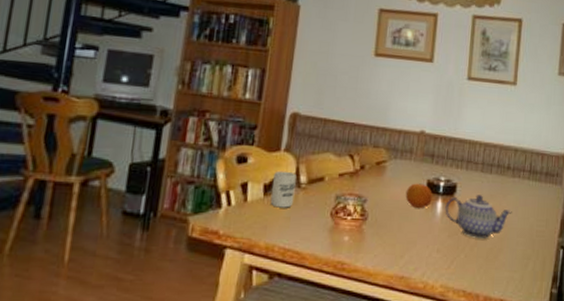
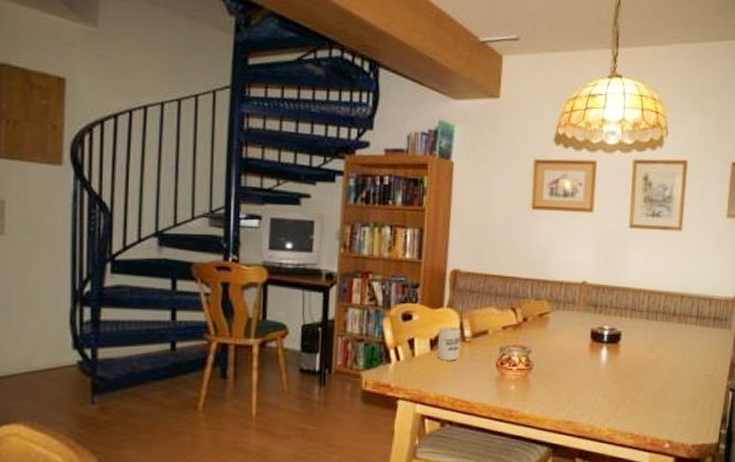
fruit: present [405,183,432,209] -> none [569,333,597,358]
teapot: present [445,195,512,238] -> none [610,342,679,383]

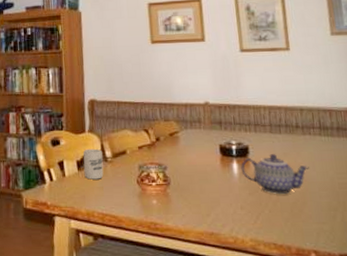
teapot: none [610,342,679,383] -> present [241,154,309,194]

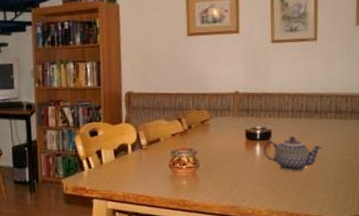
cup: present [83,148,104,180] -> none [119,137,139,166]

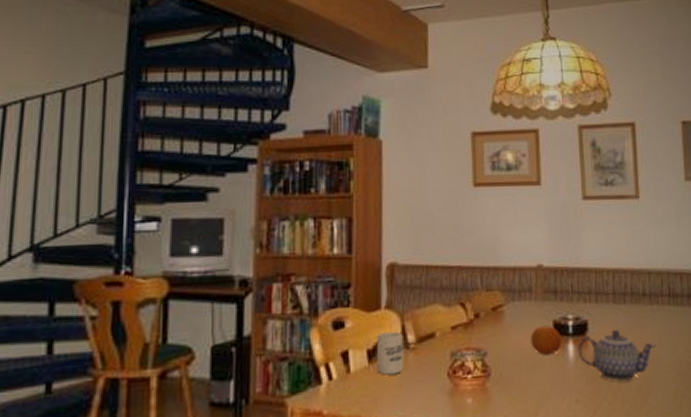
cup: none [119,137,139,166] -> present [376,331,404,375]
fruit: none [228,133,251,154] -> present [530,325,562,356]

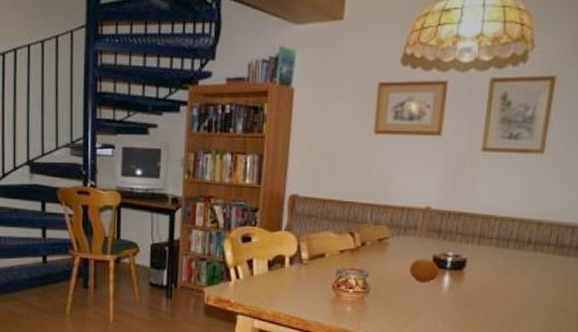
cup: present [376,331,404,375] -> none [274,248,298,281]
teapot: present [578,330,656,381] -> none [452,269,531,312]

